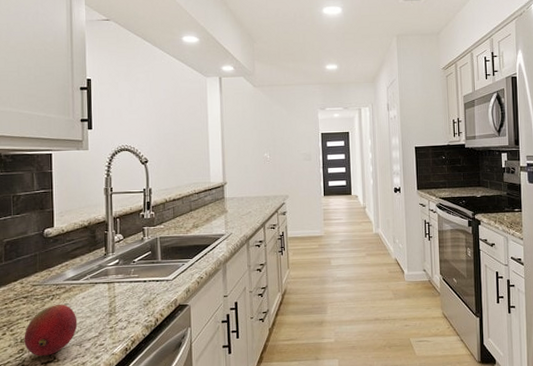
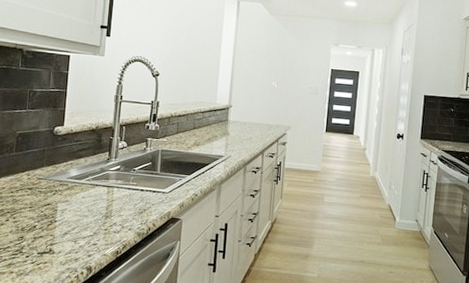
fruit: present [24,304,78,356] -> none [24,200,76,247]

